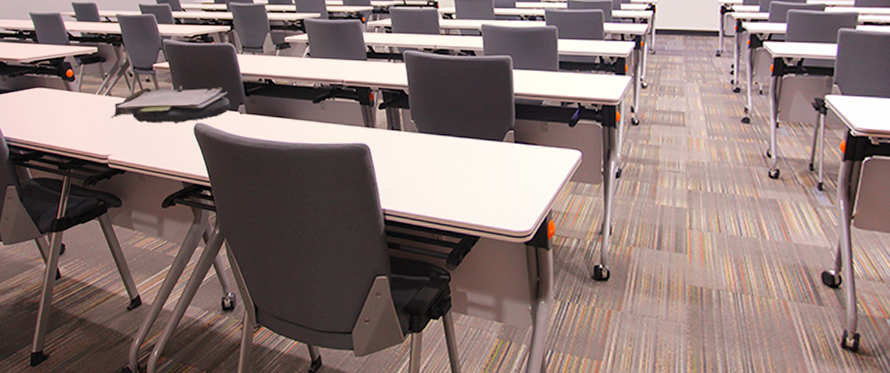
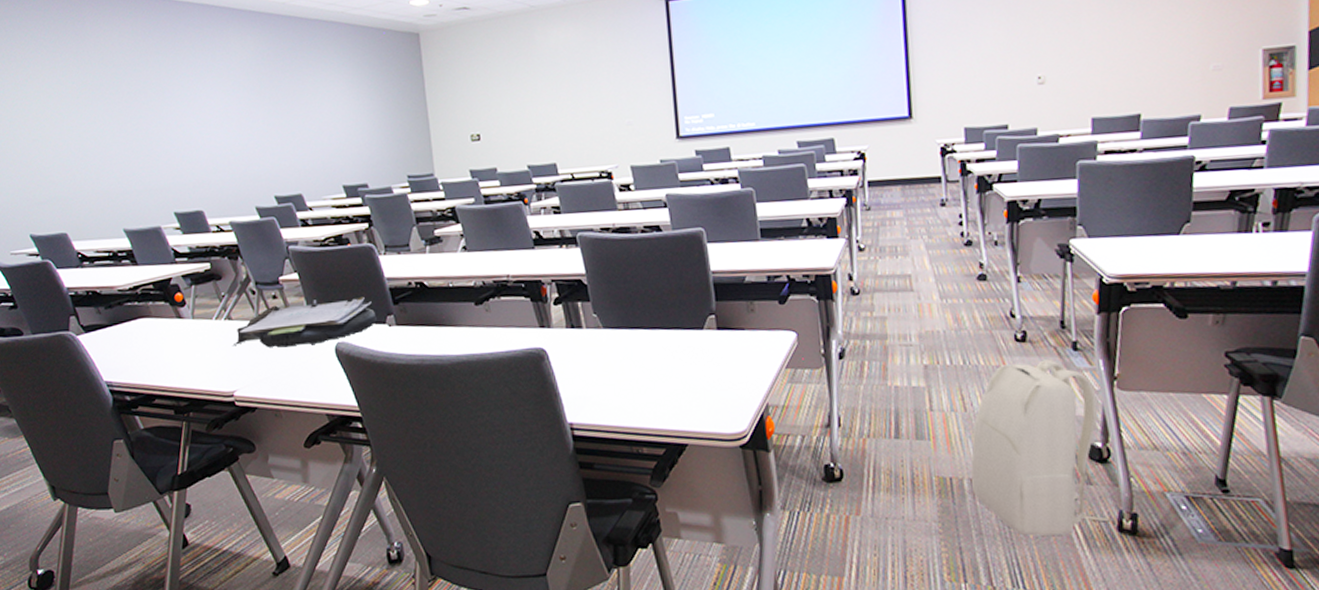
backpack: none [718,195,836,346] -> present [970,359,1111,536]

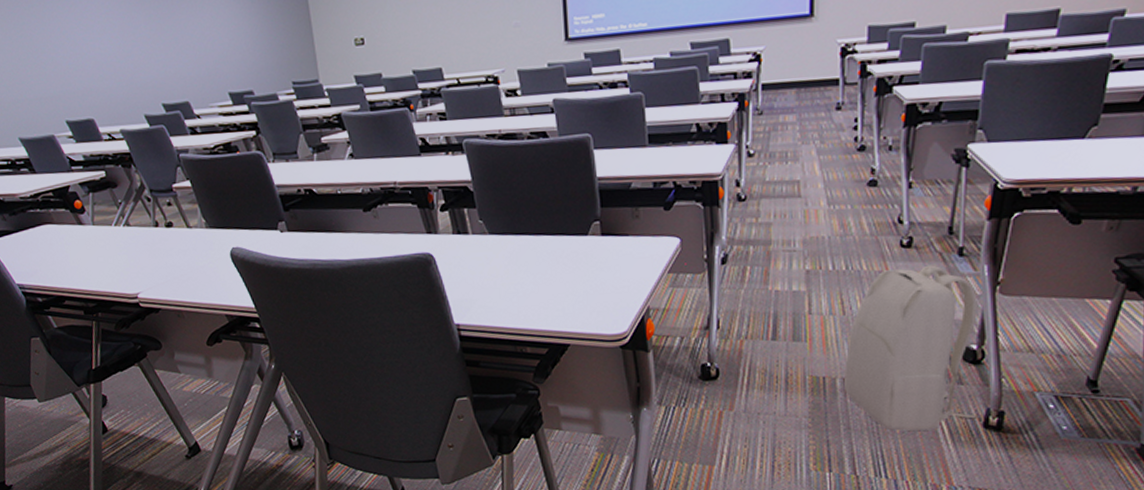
clipboard: present [233,296,377,348] -> none [133,203,269,253]

